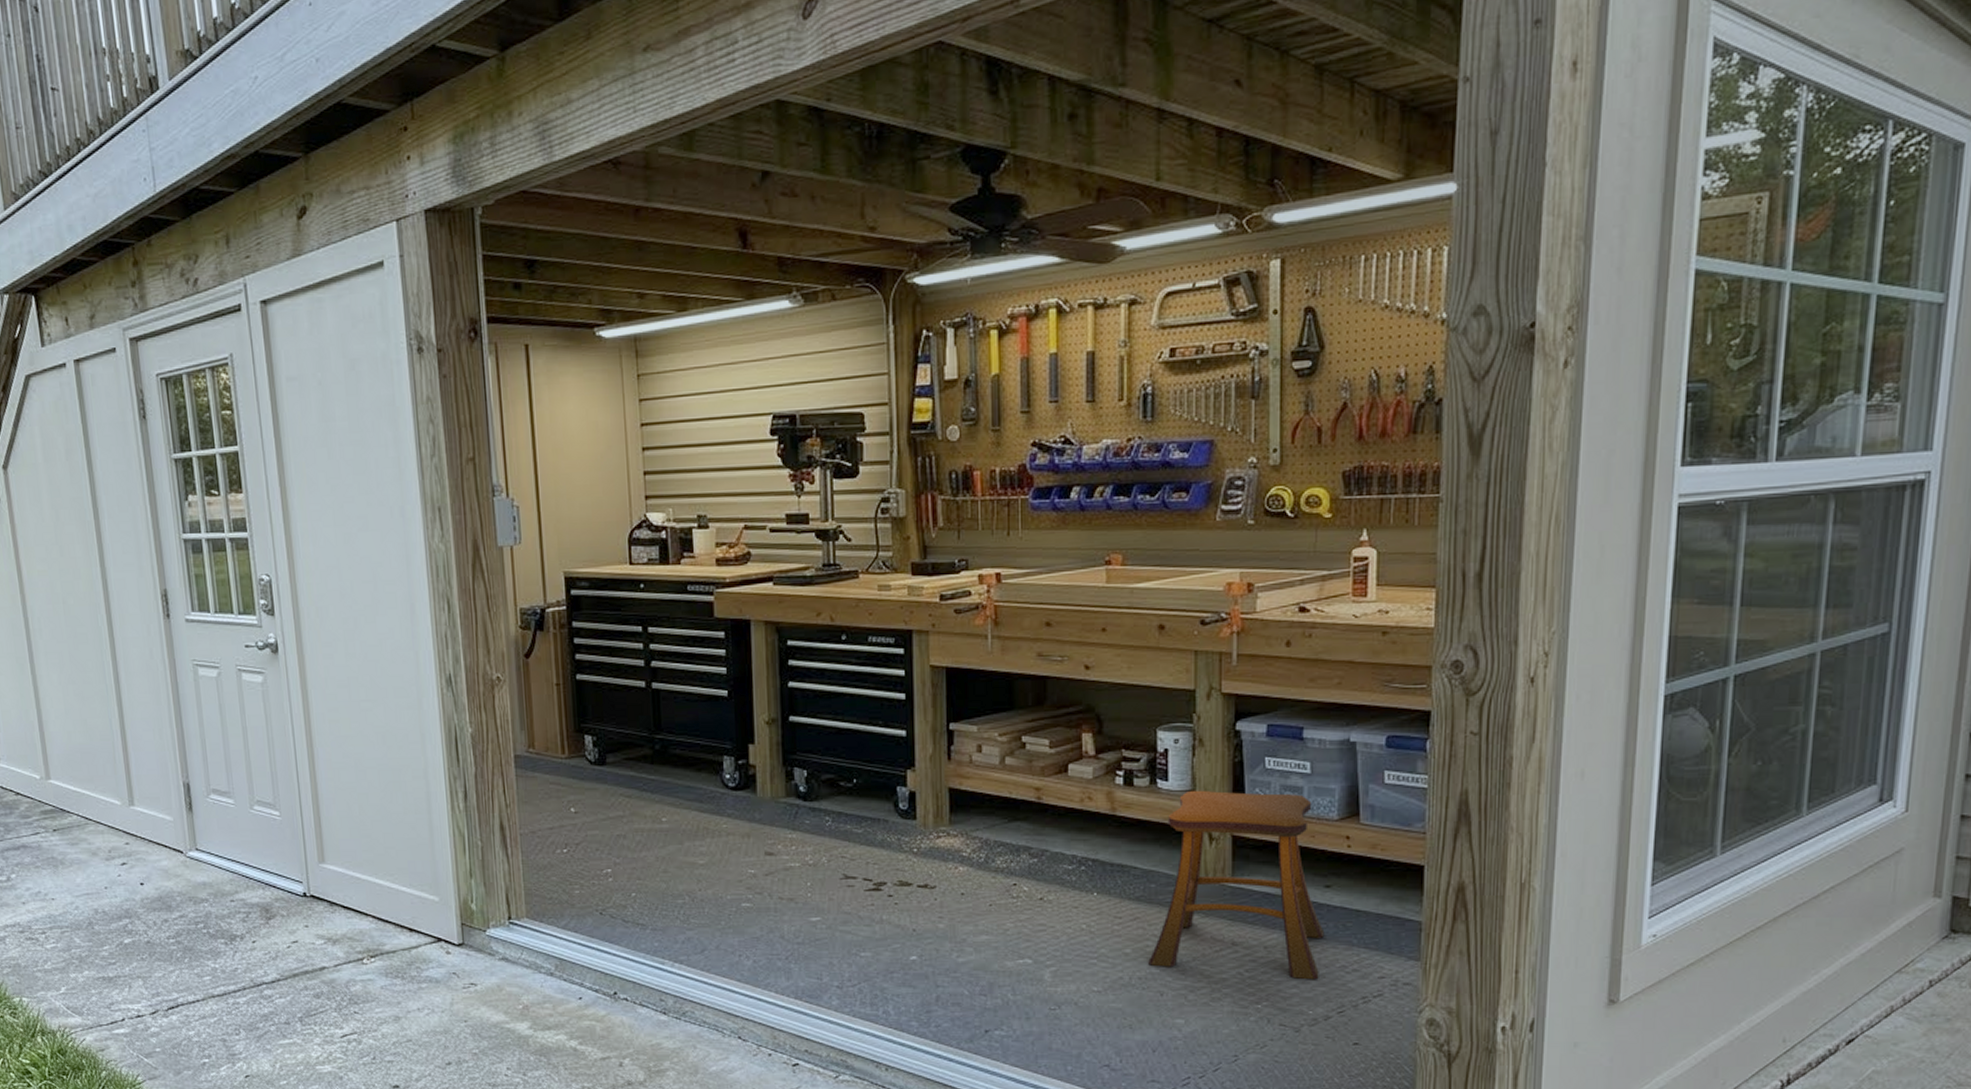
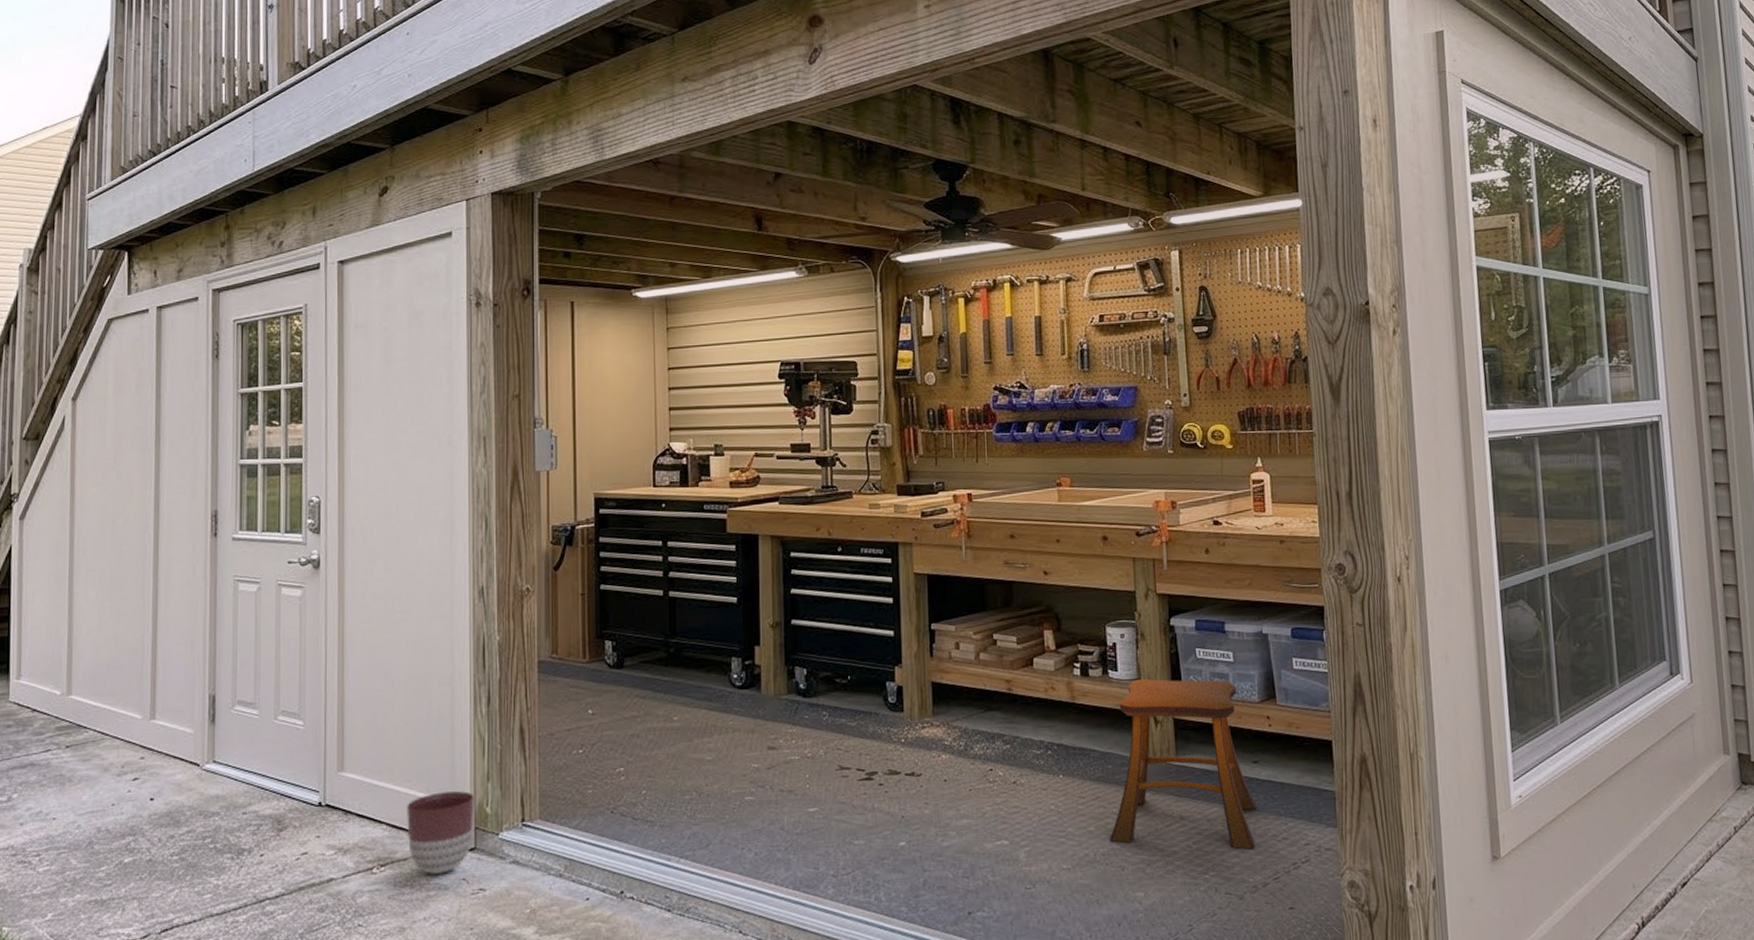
planter: none [391,887,460,967] -> present [407,791,475,874]

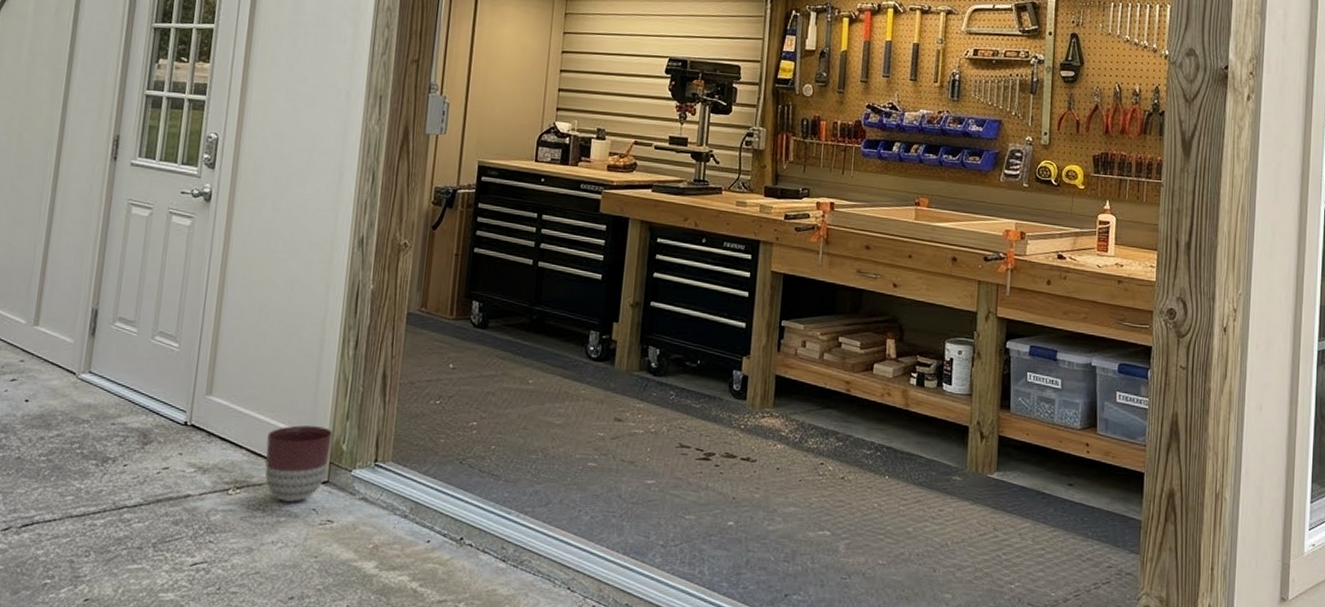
stool: present [1110,678,1257,850] -> none [926,394,1067,566]

